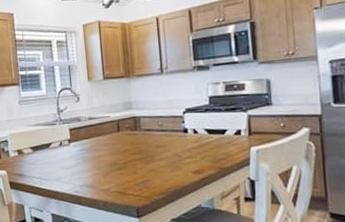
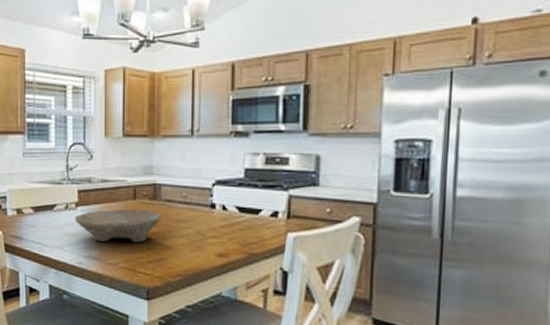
bowl: none [69,140,143,171] -> present [75,209,161,243]

